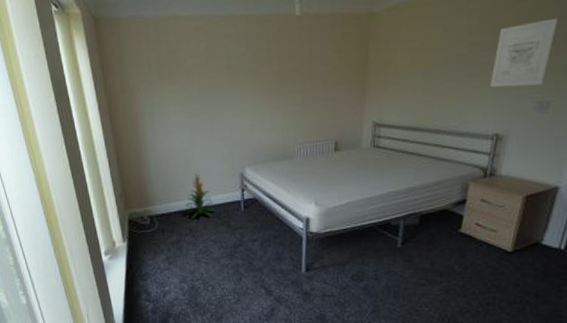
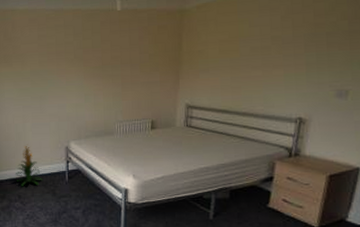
wall art: present [490,18,559,87] -> none [292,16,353,76]

